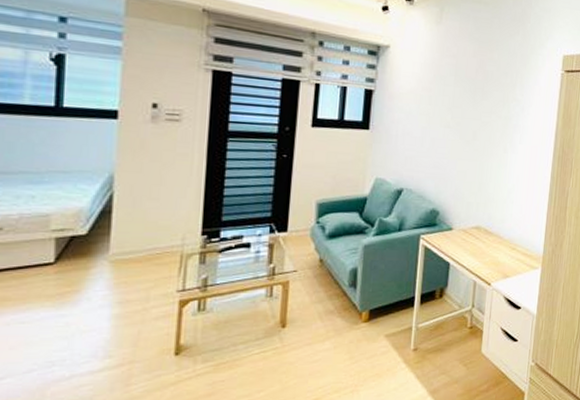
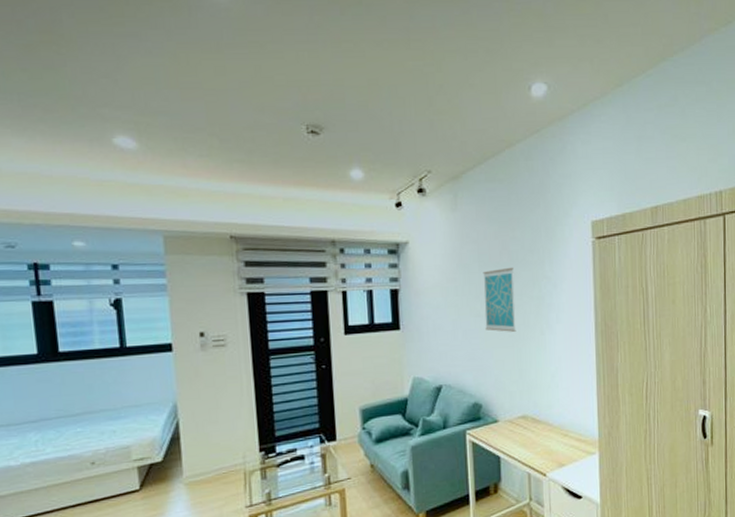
wall art: none [453,85,487,147] -> present [483,267,516,332]

